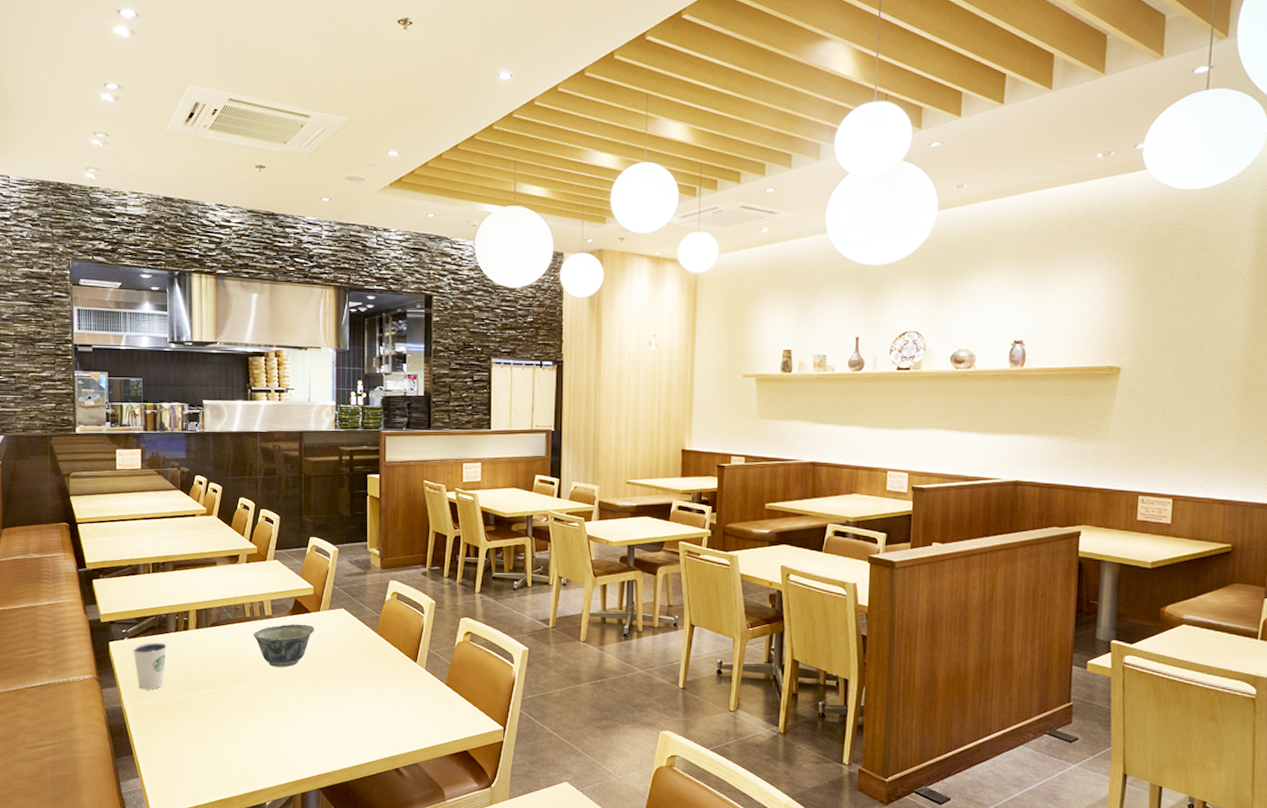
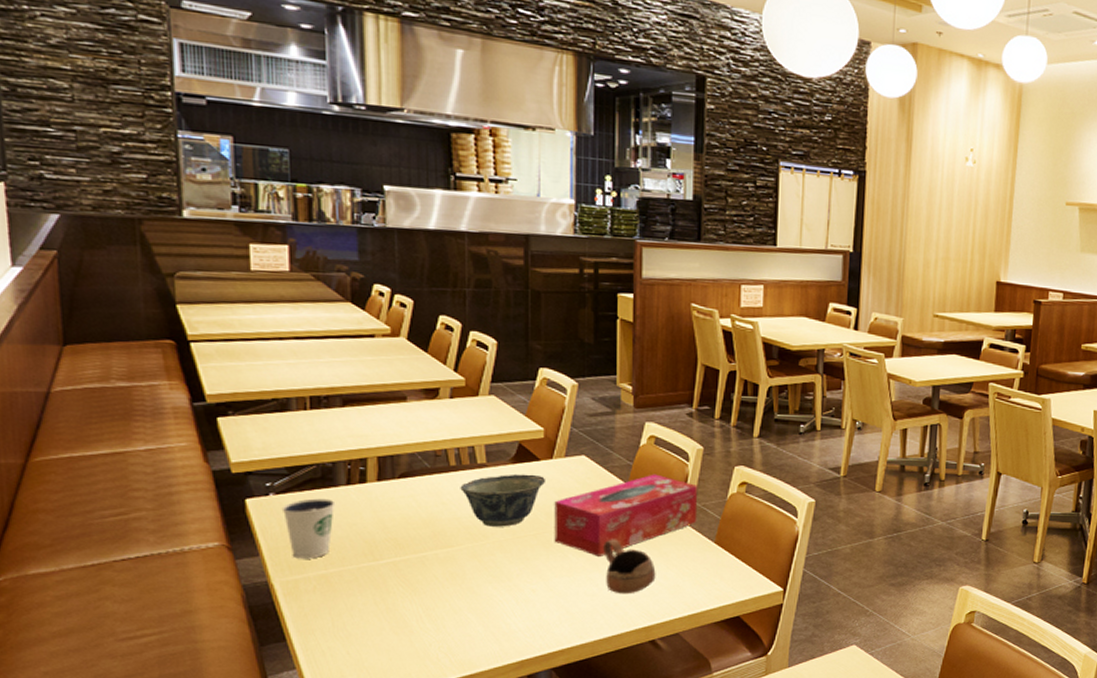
tissue box: none [321,624,432,694] -> present [554,474,698,556]
cup: none [358,679,399,727] -> present [603,539,656,594]

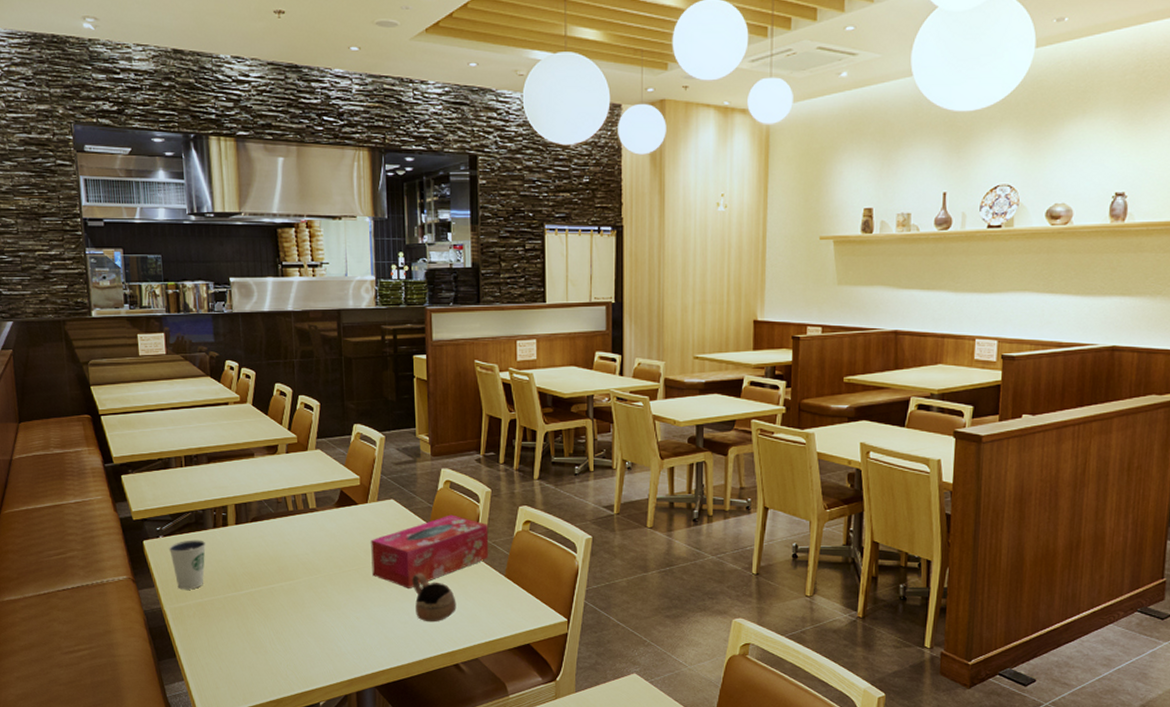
bowl: present [460,474,547,527] -> none [297,516,364,563]

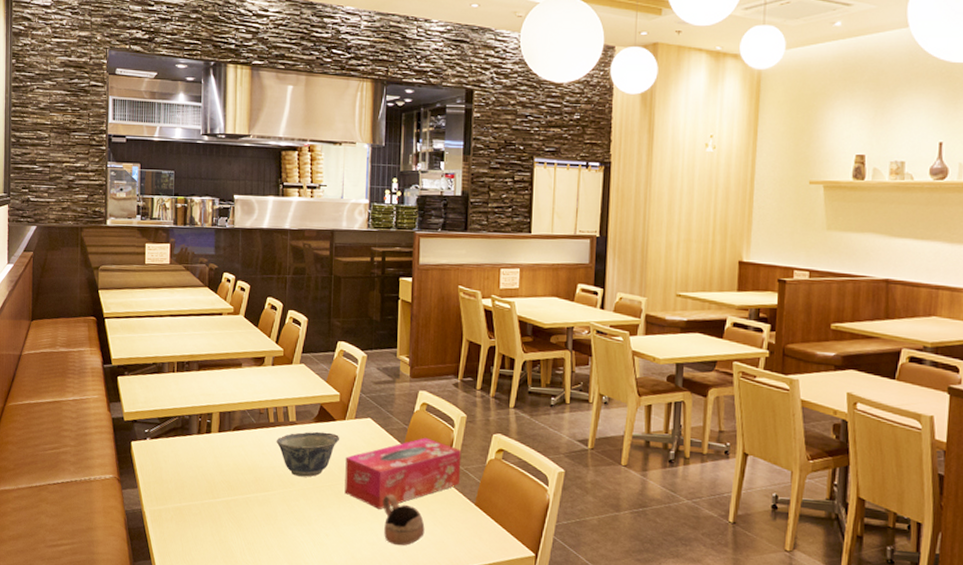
dixie cup: present [168,540,207,590] -> none [154,444,190,493]
bowl: none [297,516,364,563] -> present [276,431,340,477]

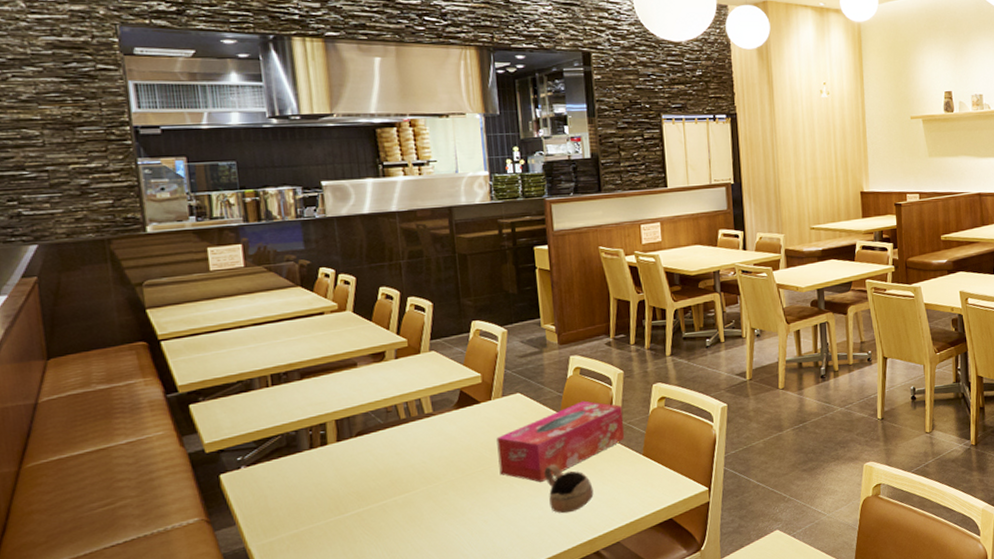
bowl: present [276,431,340,477] -> none [411,416,488,469]

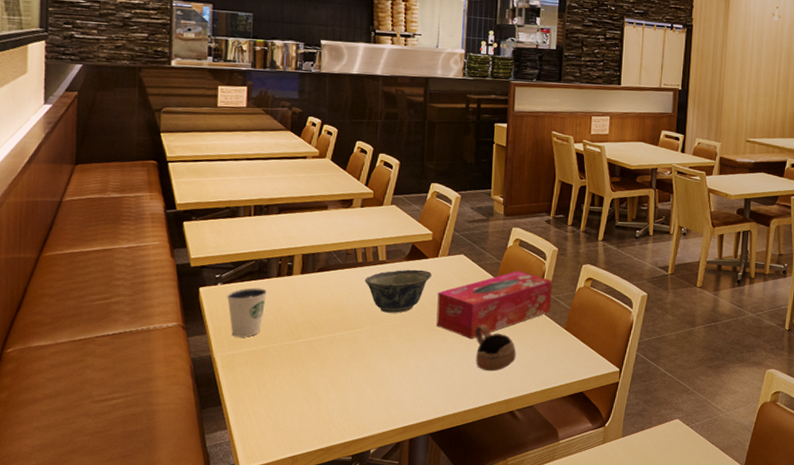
dixie cup: none [252,464,302,523] -> present [226,288,268,337]
bowl: none [411,416,488,469] -> present [364,269,432,313]

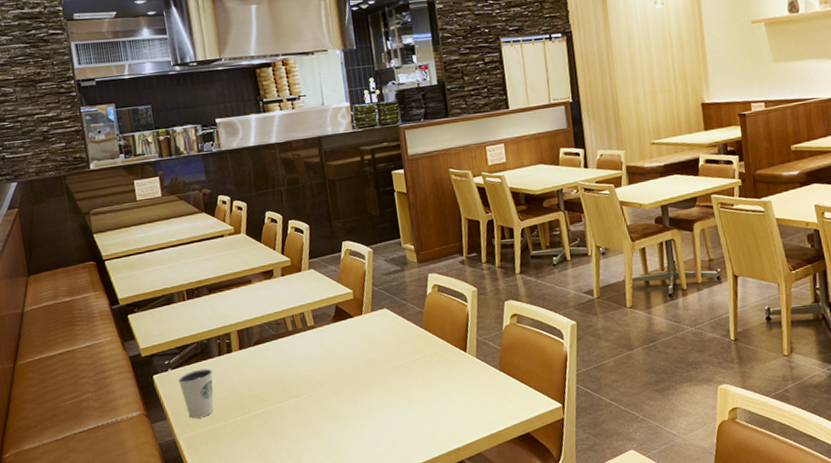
bowl: present [364,269,432,313] -> none [298,329,360,377]
tissue box: present [436,270,553,339] -> none [368,316,482,393]
cup: present [475,324,516,372] -> none [411,376,456,423]

